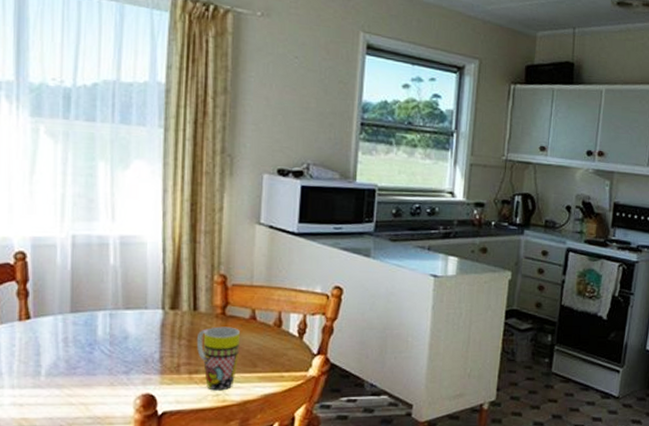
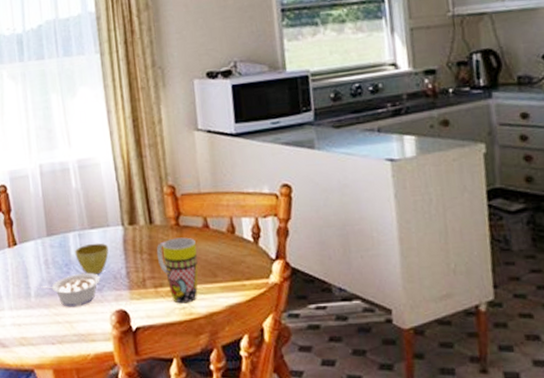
legume: none [55,354,129,389] -> present [41,272,100,307]
flower pot: none [102,324,144,357] -> present [75,243,109,275]

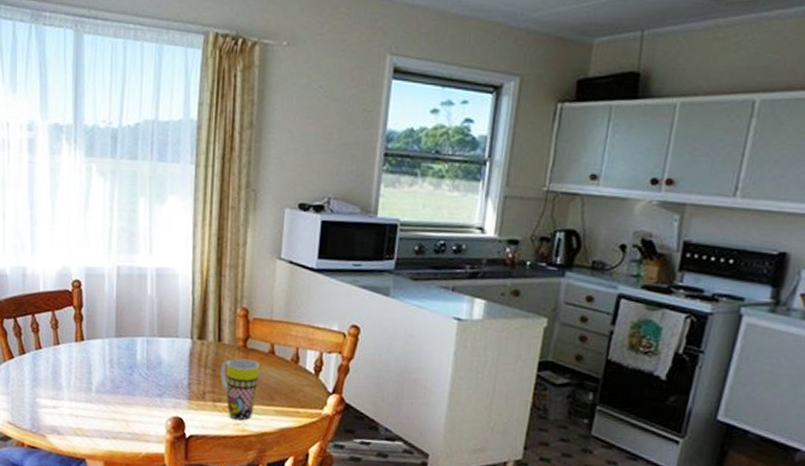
legume: present [41,272,100,307] -> none [103,377,162,408]
flower pot: present [75,243,109,275] -> none [141,350,175,381]

